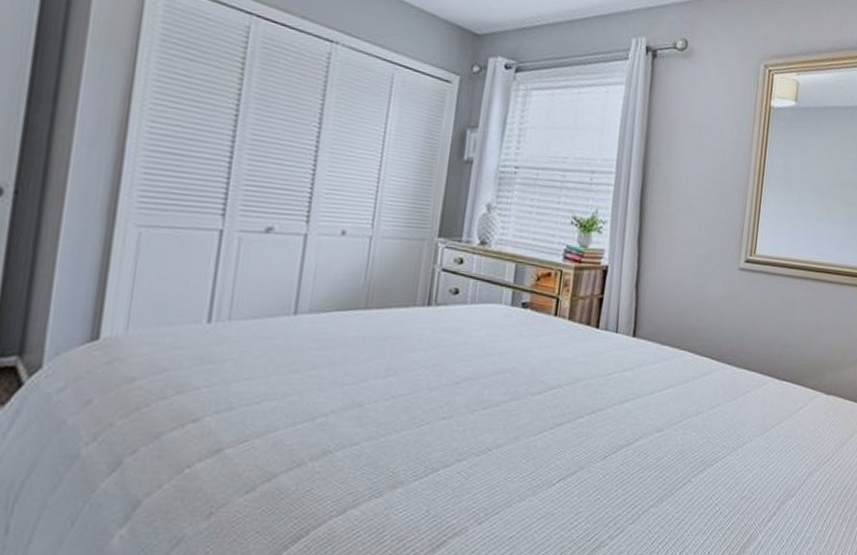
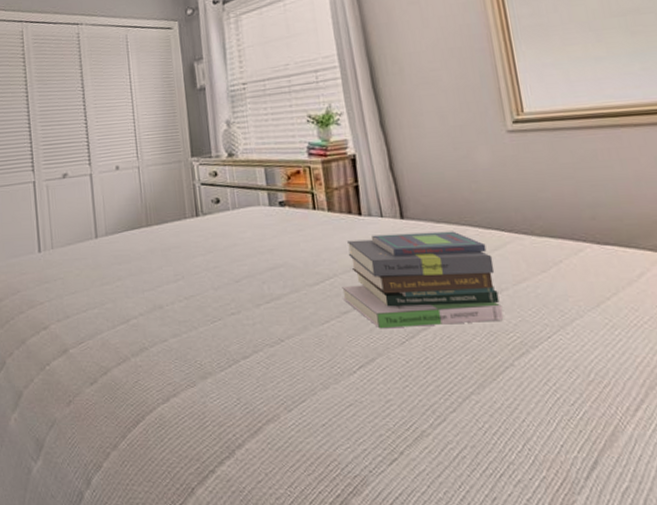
books: none [561,349,699,443] -> present [342,231,504,329]

